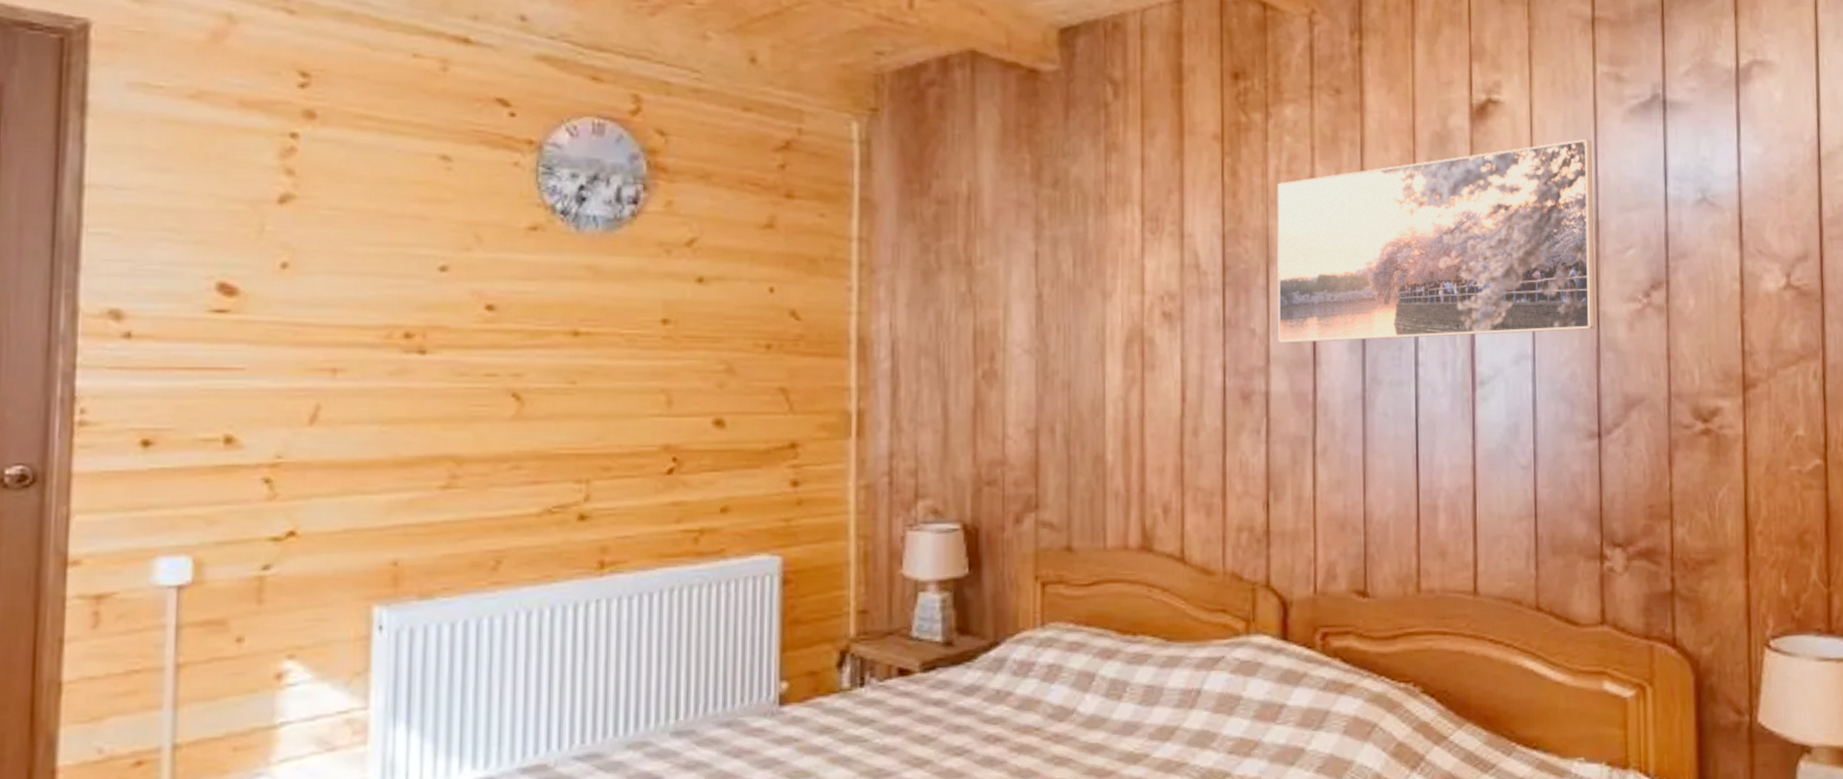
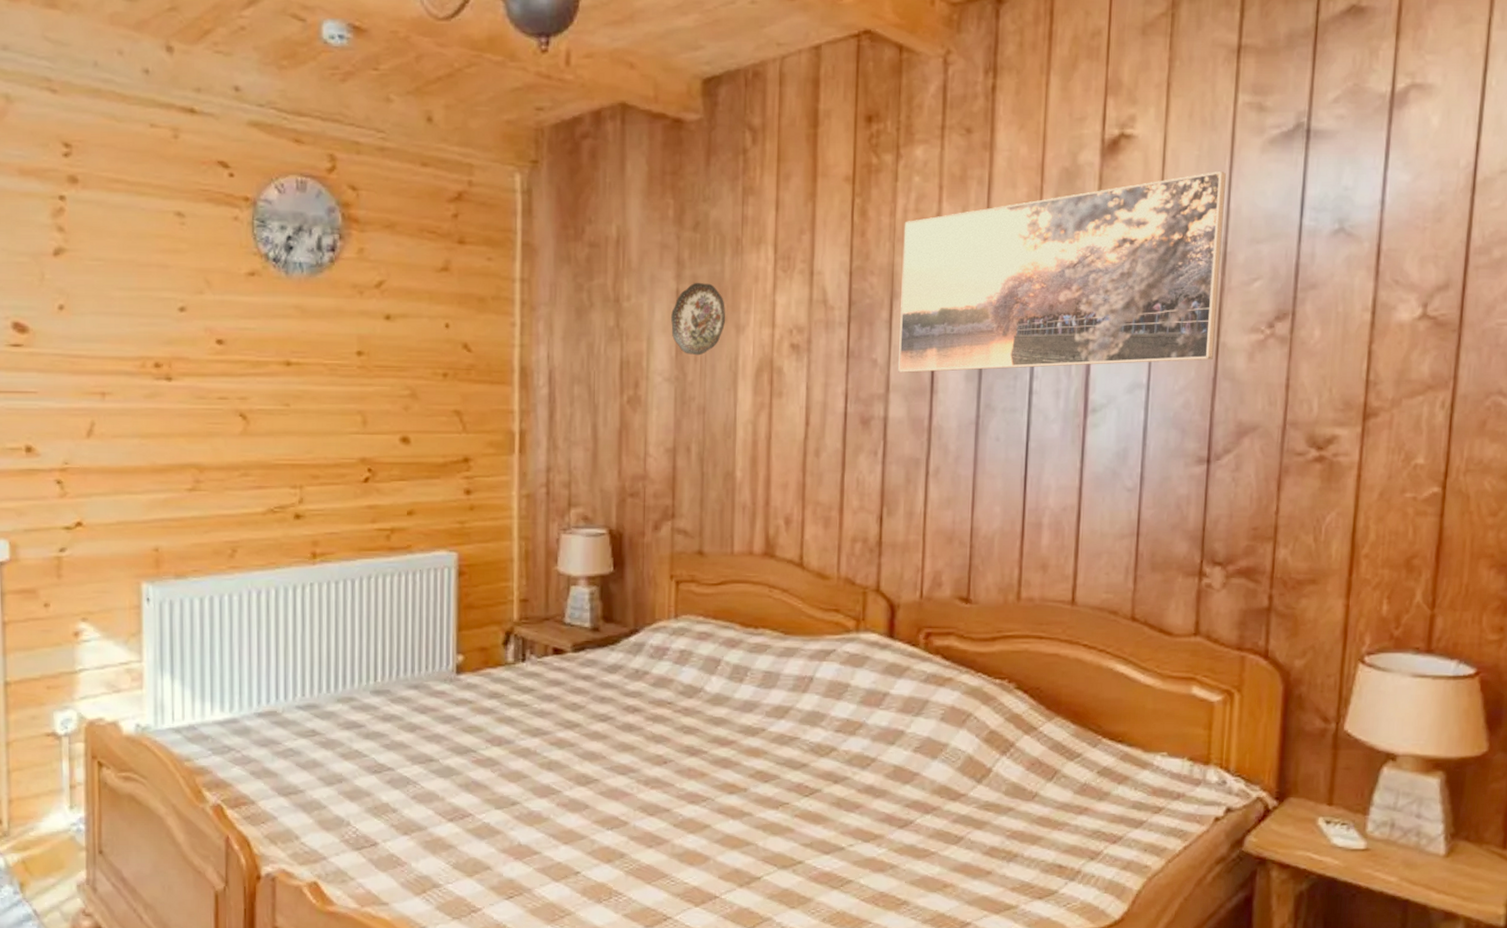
decorative plate: none [1030,244,1091,325] -> present [671,282,726,356]

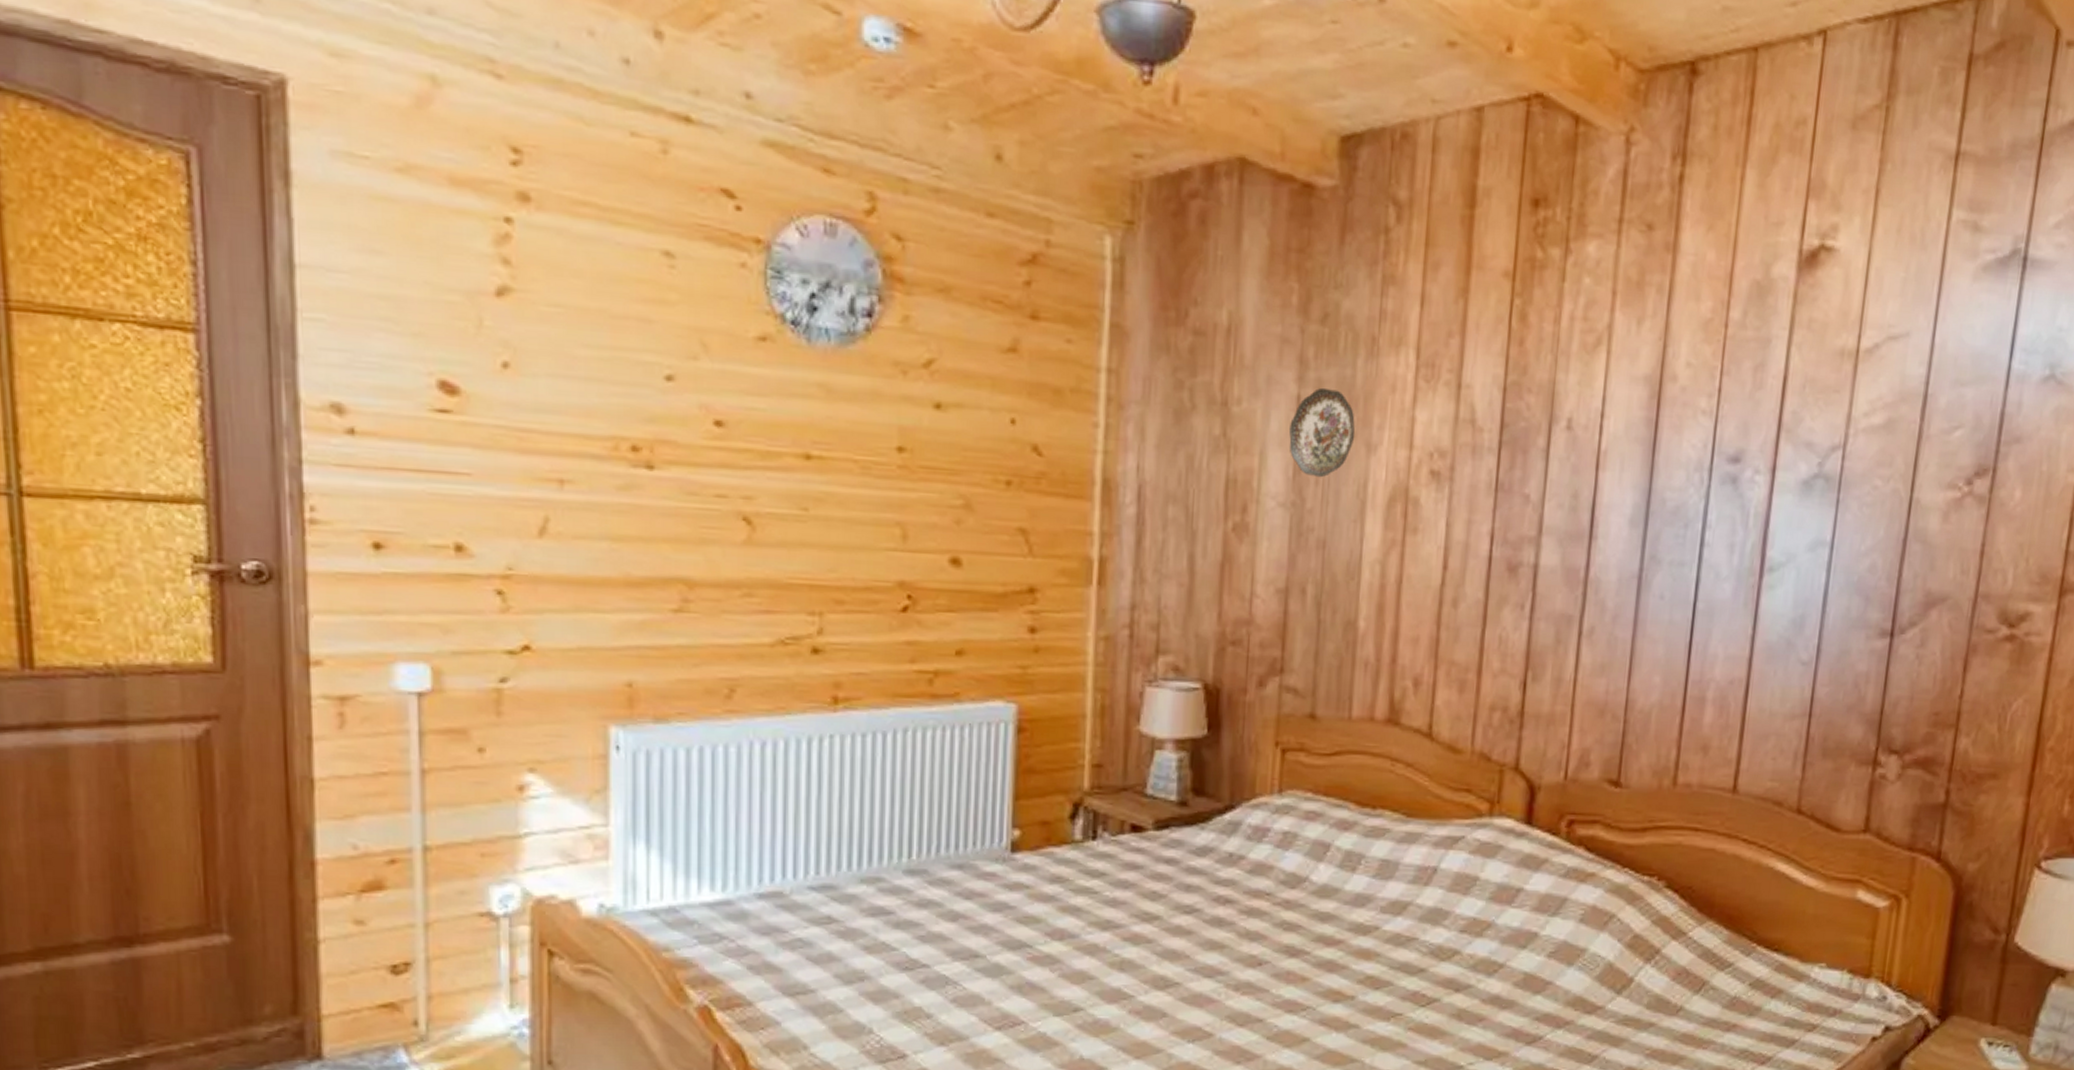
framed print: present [898,170,1226,373] -> none [1553,297,1933,518]

